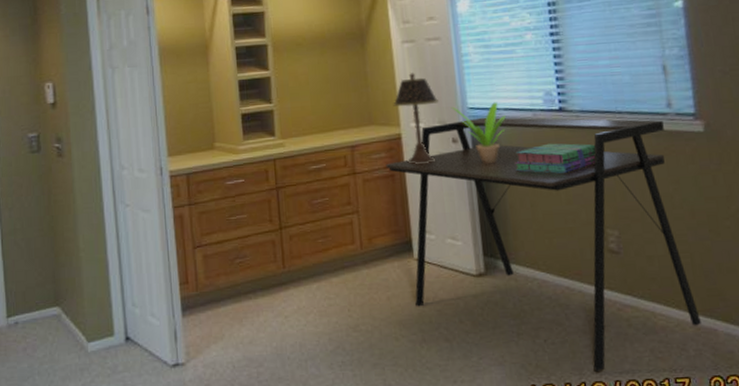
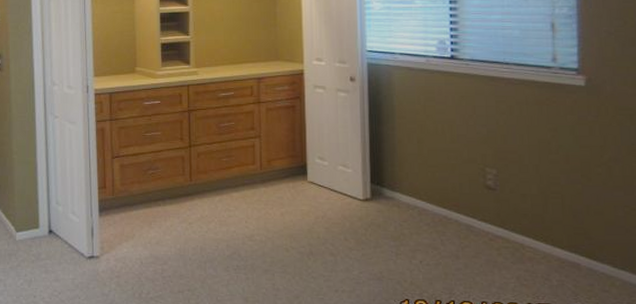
desk: present [385,117,701,373] -> none [288,60,566,294]
table lamp: present [393,73,440,164] -> none [298,16,341,97]
potted plant: present [451,102,507,163] -> none [351,47,402,101]
stack of books: present [515,143,596,174] -> none [406,87,482,116]

